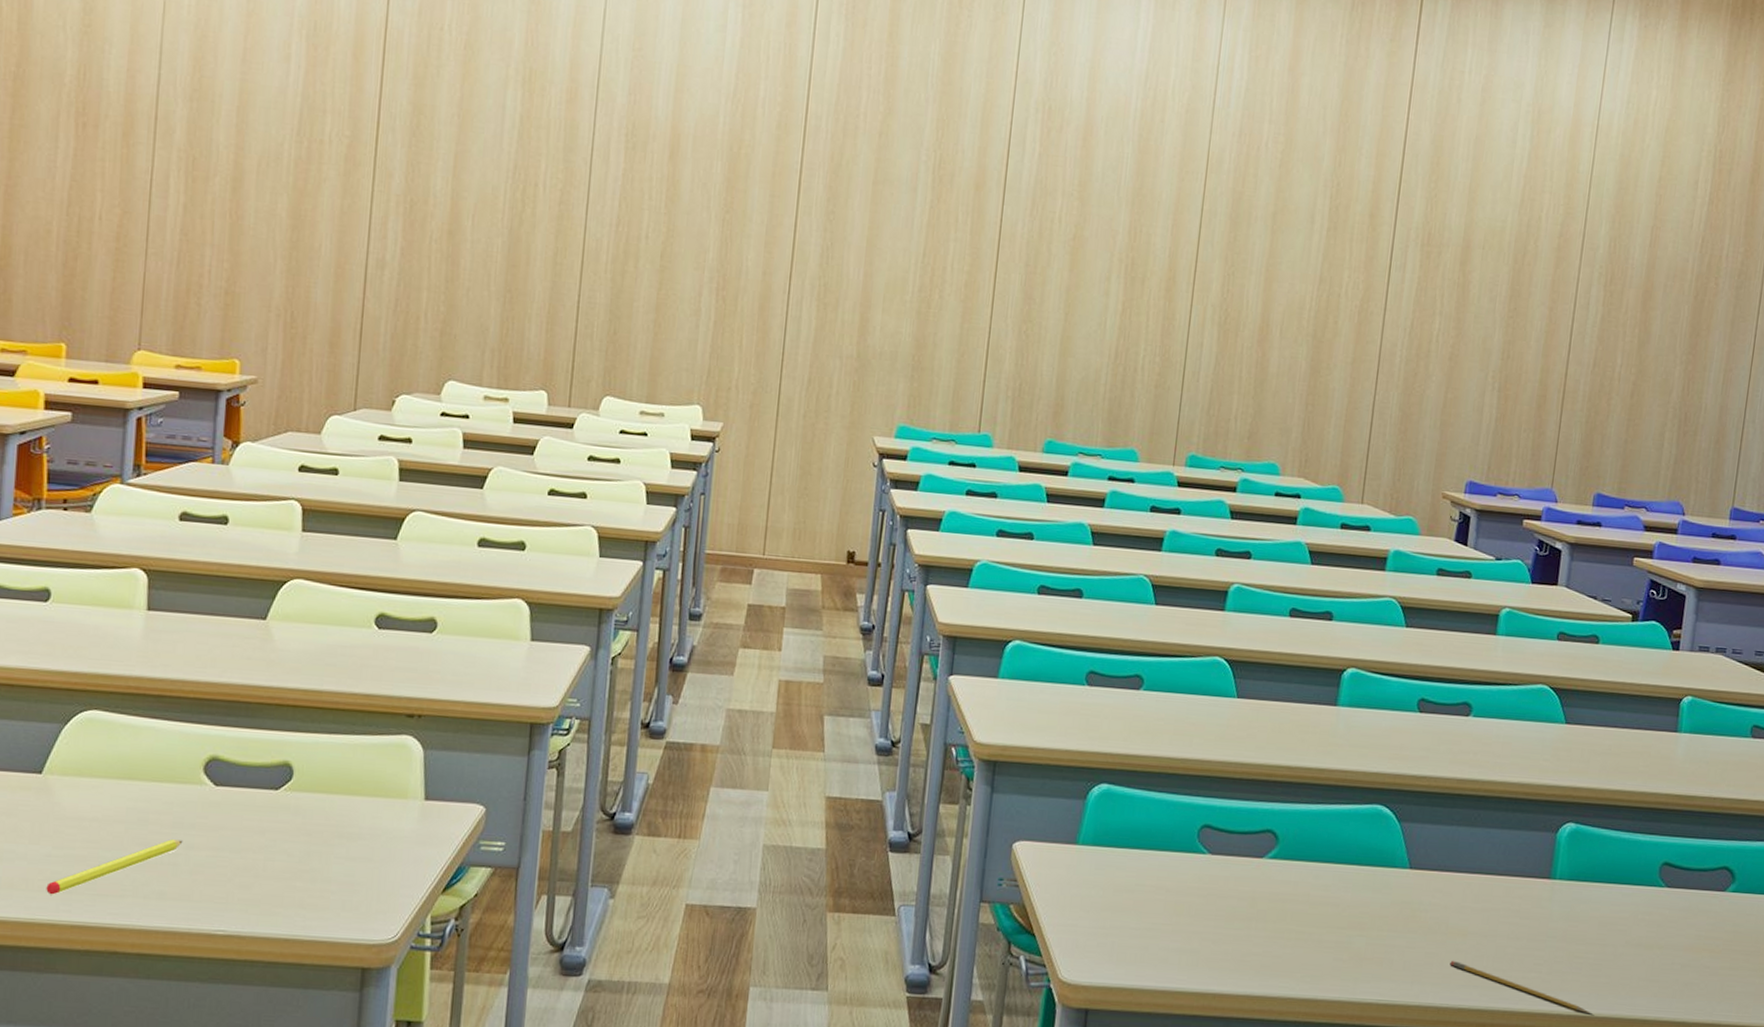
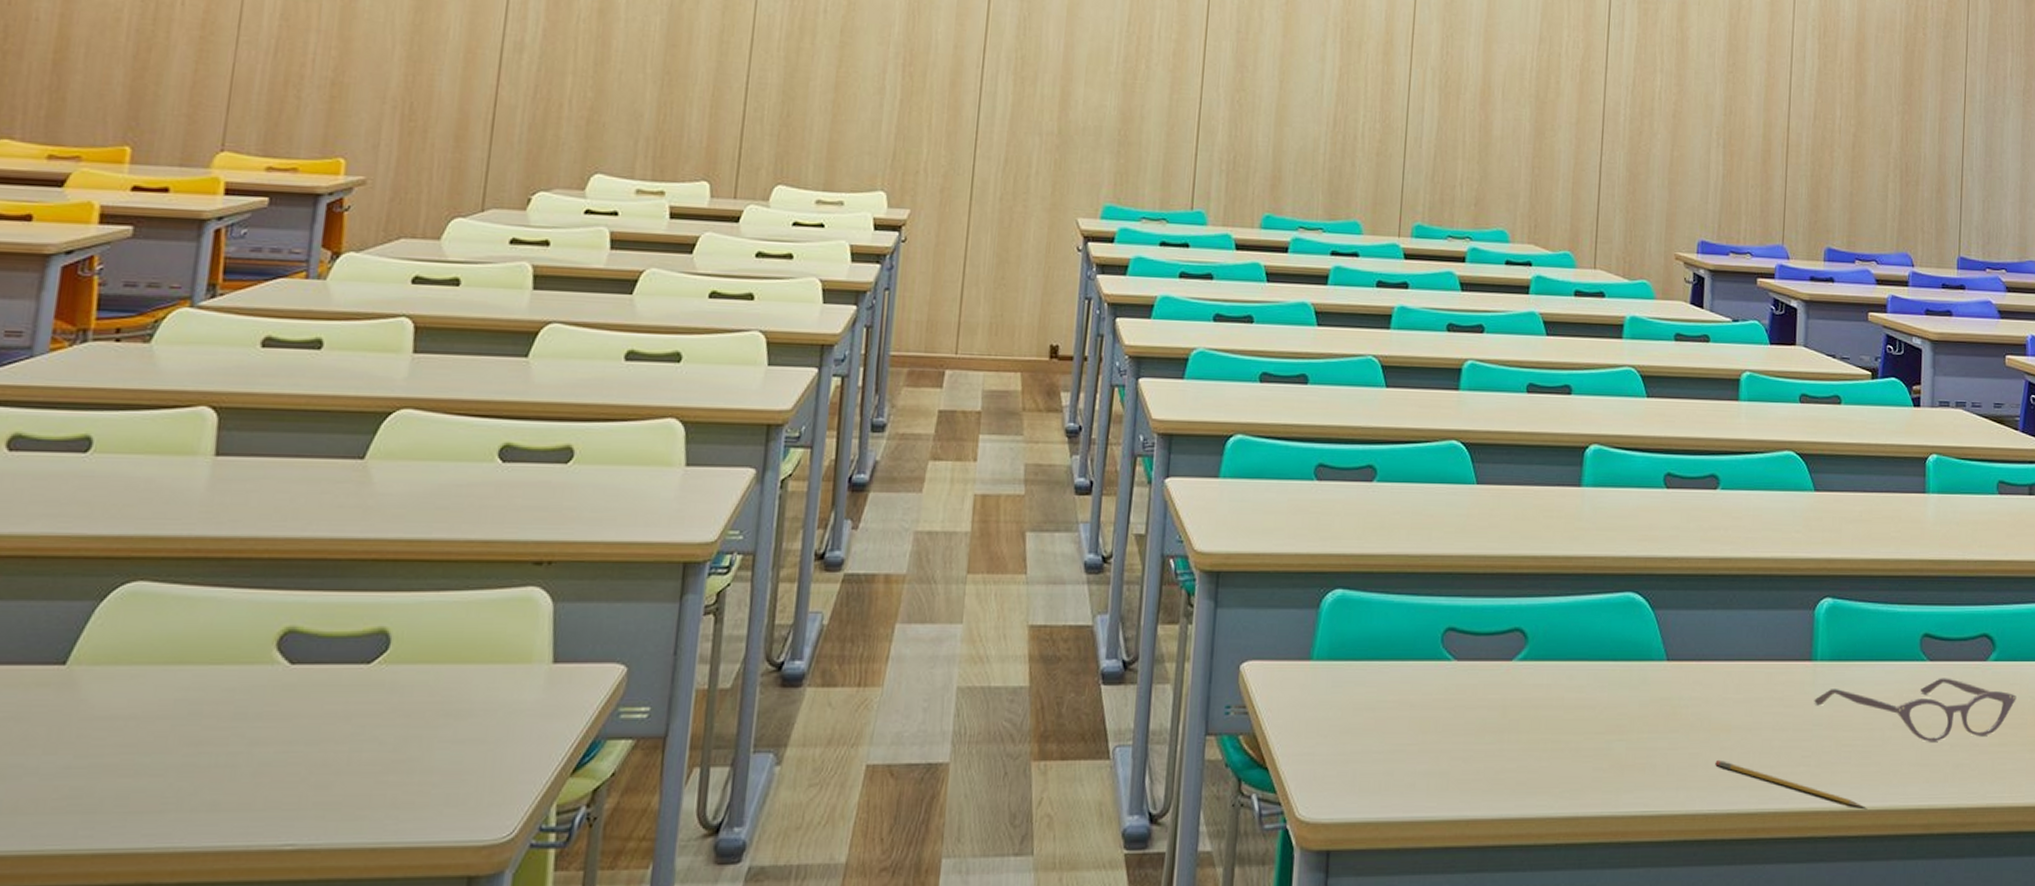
pencil: present [46,839,183,895] -> none [61,735,246,818]
eyeglasses: none [1550,903,1752,961] -> present [1814,678,2016,742]

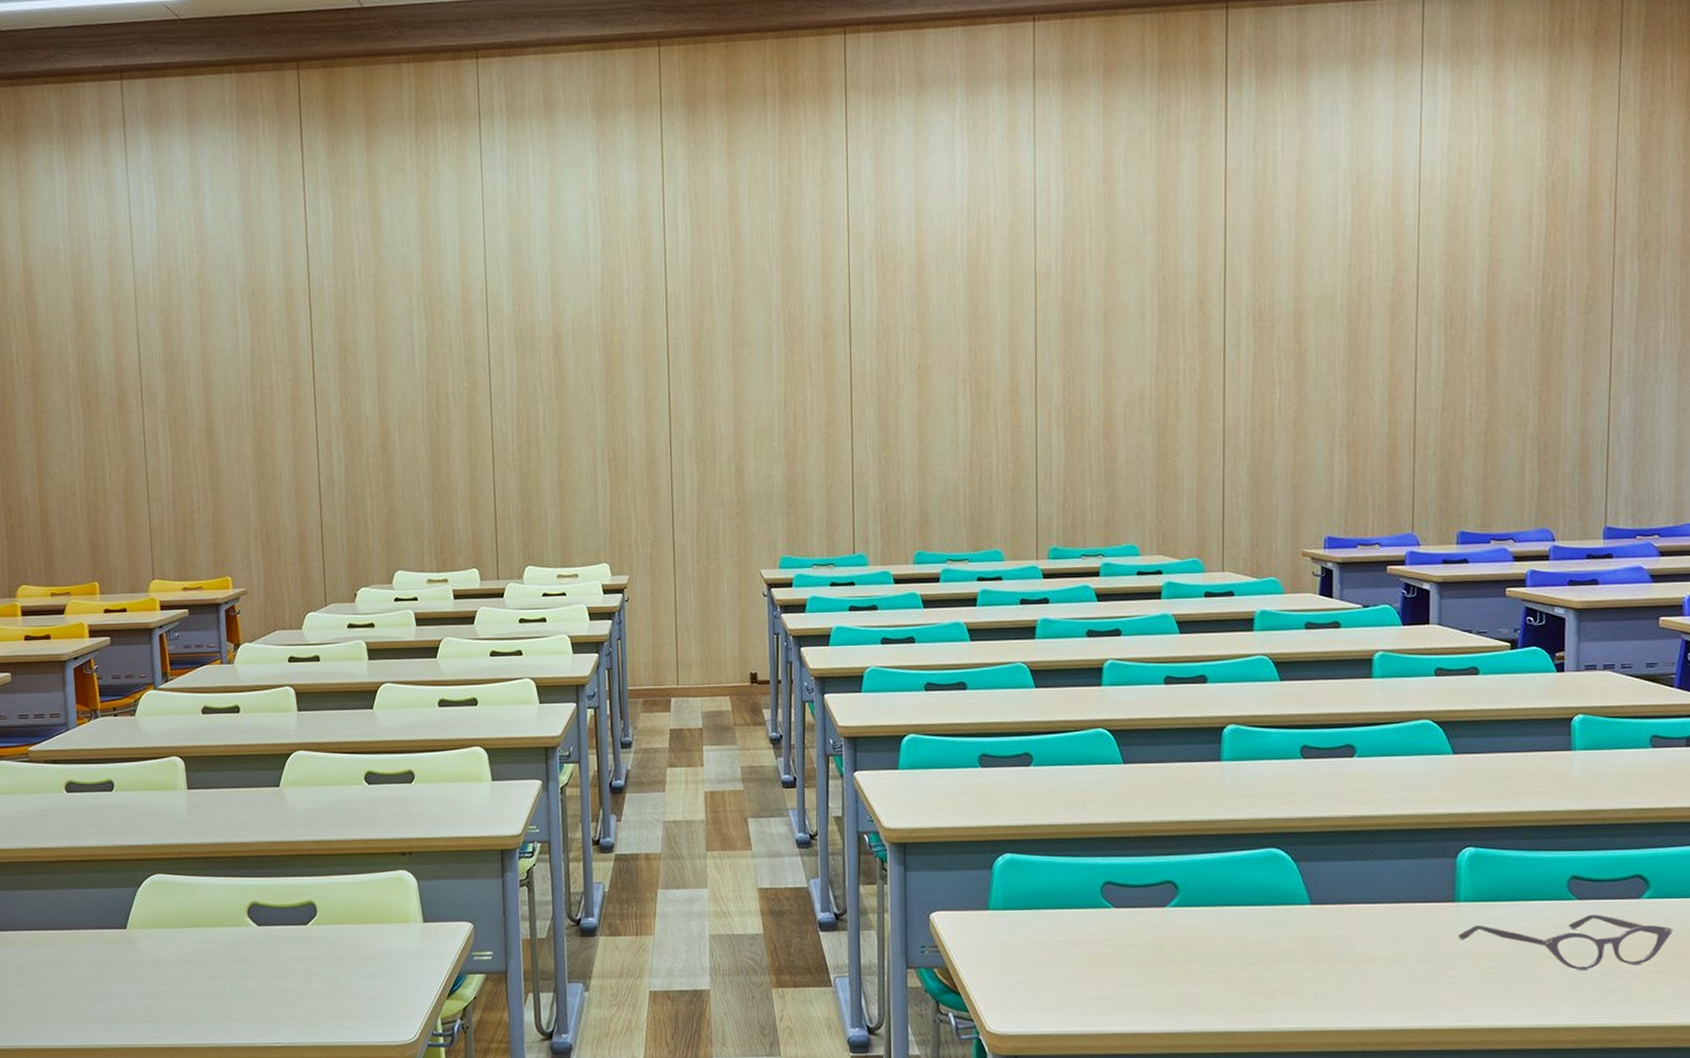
pencil: present [1715,759,1868,810] -> none [1361,985,1515,1028]

